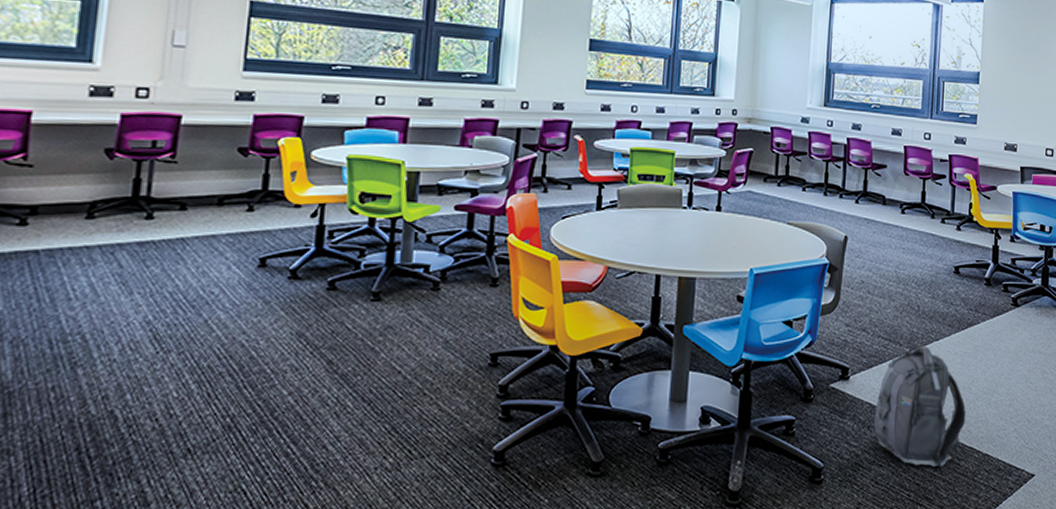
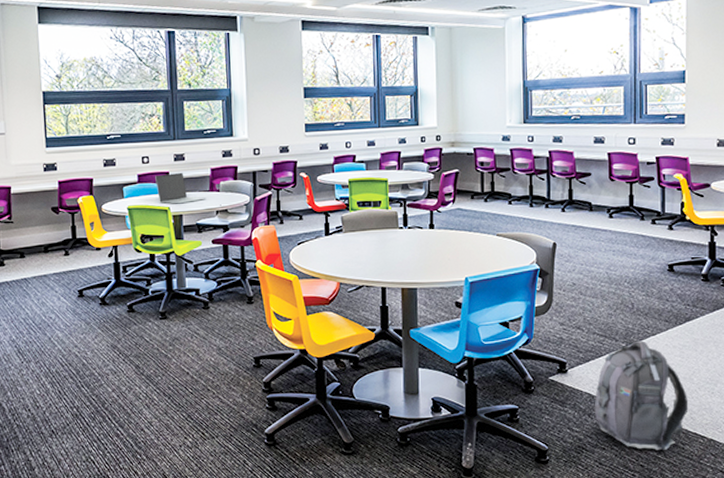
laptop: none [390,120,454,159] -> present [155,172,206,204]

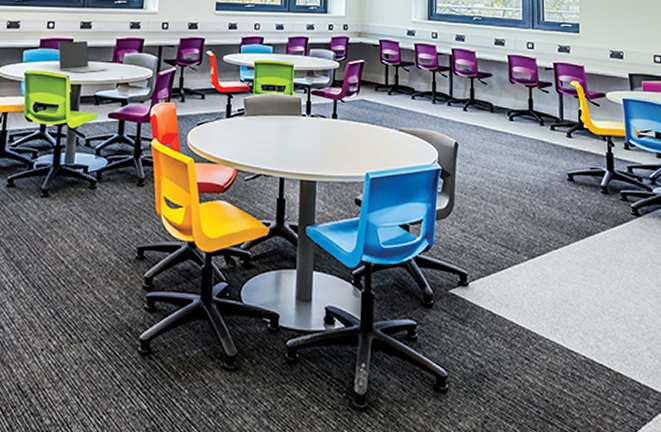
backpack: present [593,340,689,451] -> none [494,254,594,384]

